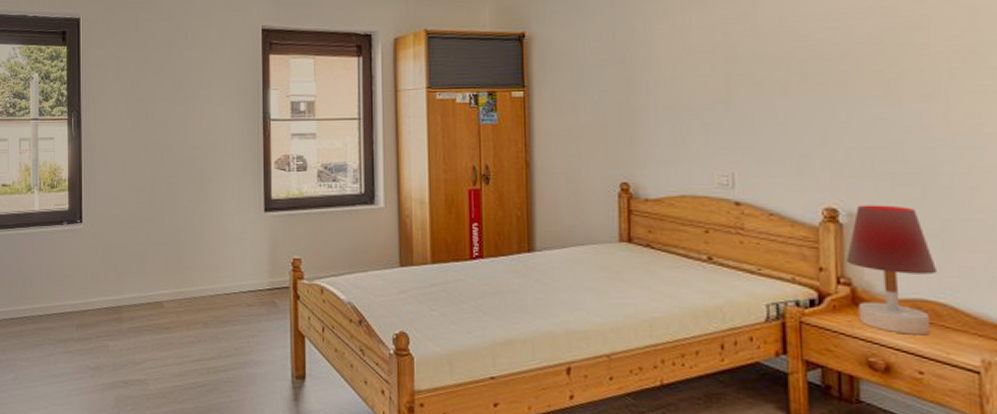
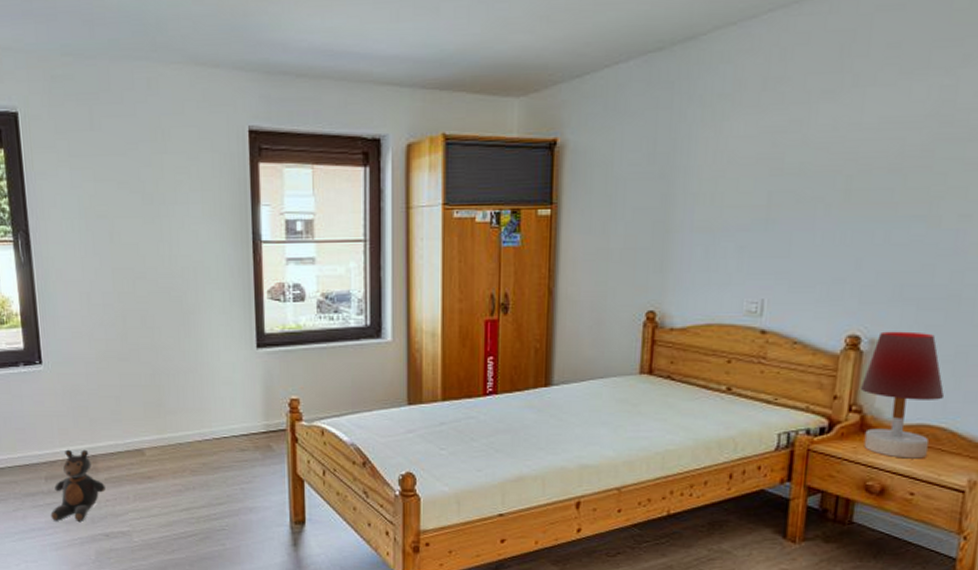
teddy bear: none [78,300,127,368] -> present [50,449,105,521]

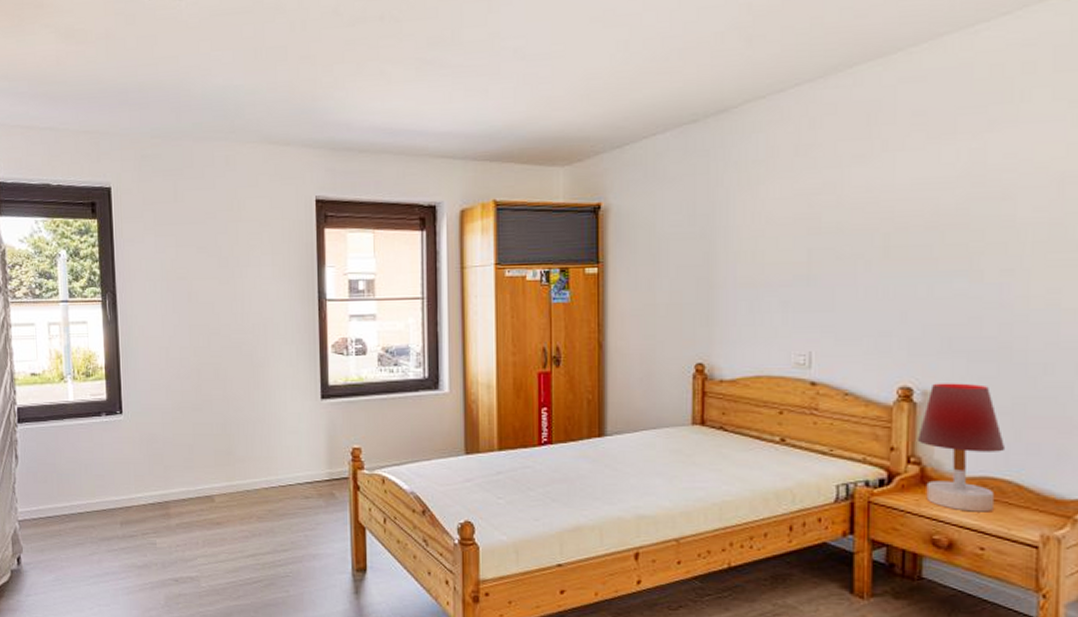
teddy bear: present [50,449,105,521] -> none [124,495,176,566]

